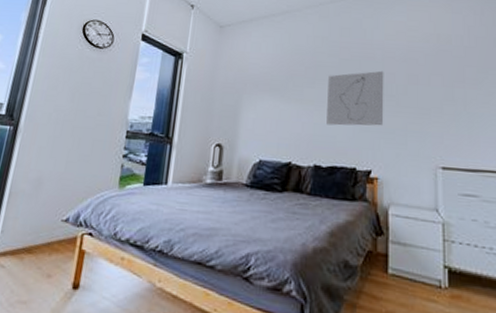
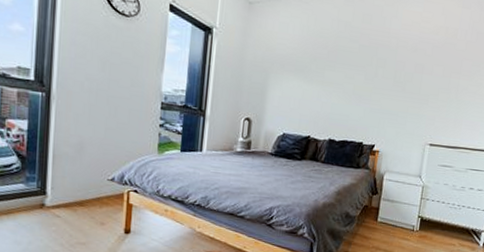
wall art: present [326,70,384,126] -> none [342,58,396,108]

